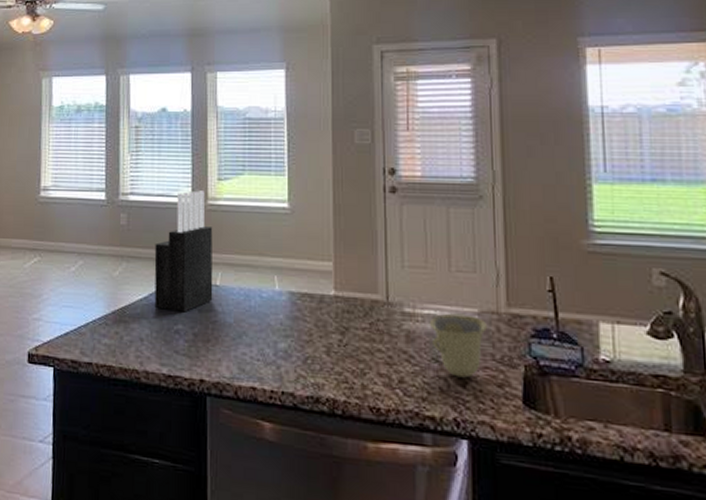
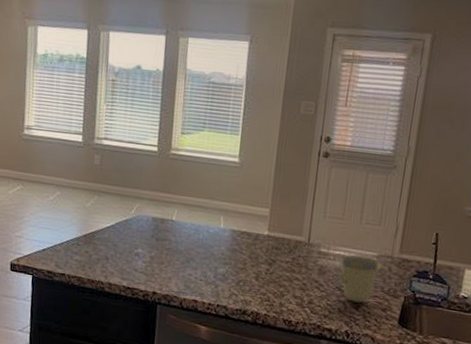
knife block: present [154,190,213,312] -> none [119,141,174,240]

